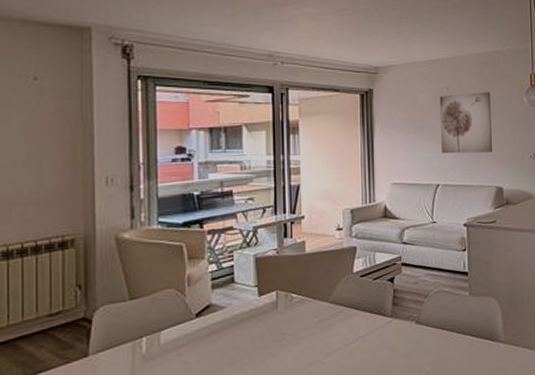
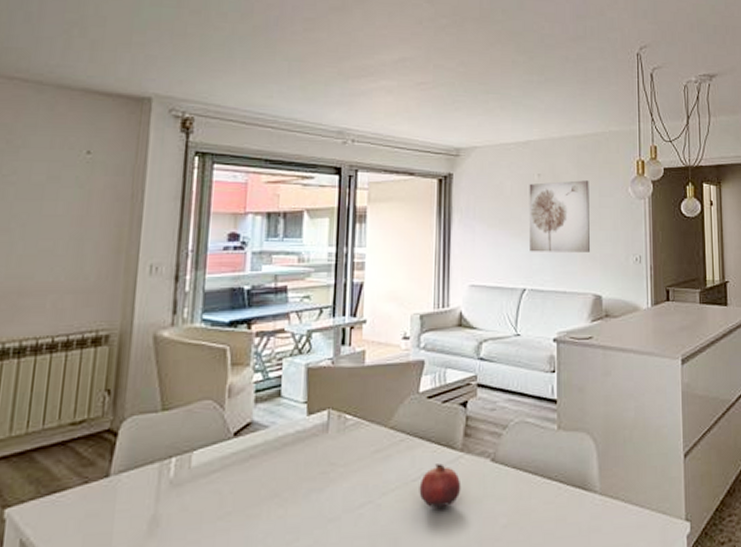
fruit: none [357,328,392,363] -> present [419,463,461,509]

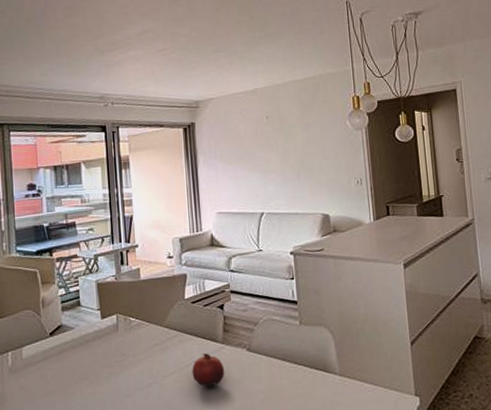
wall art: present [528,180,590,252] -> none [259,118,316,182]

